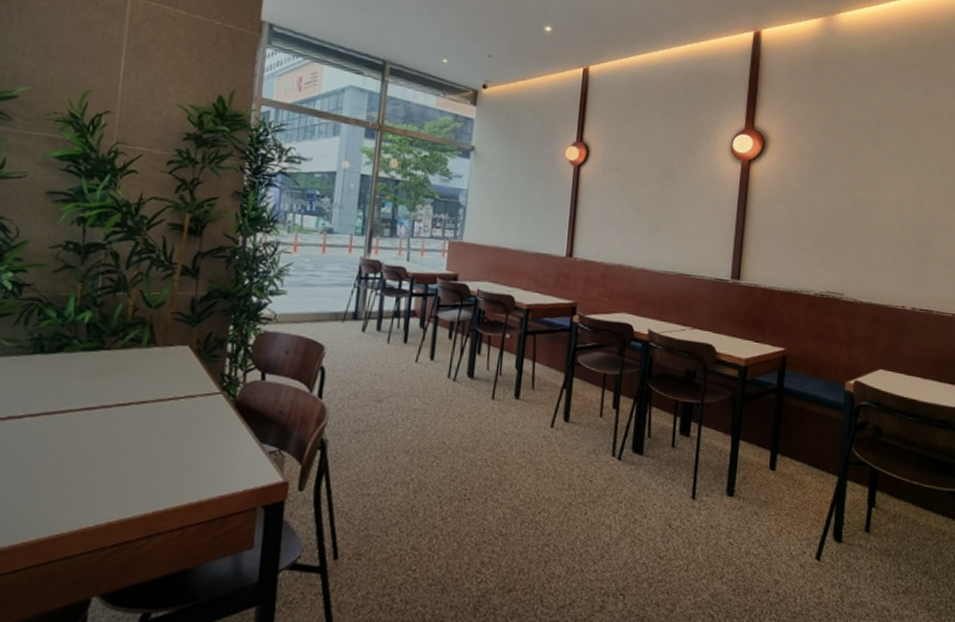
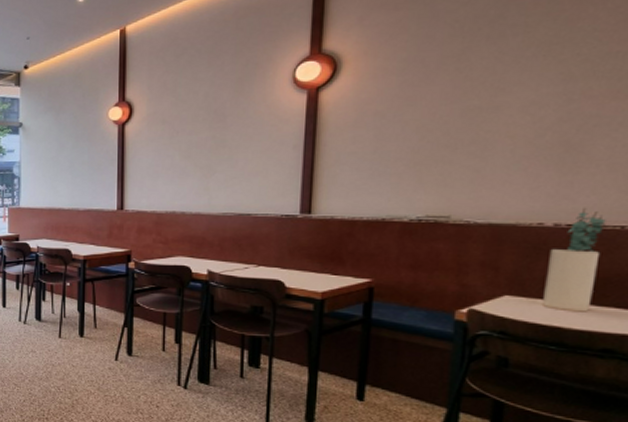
vase: none [903,295,943,387] -> present [541,207,606,312]

